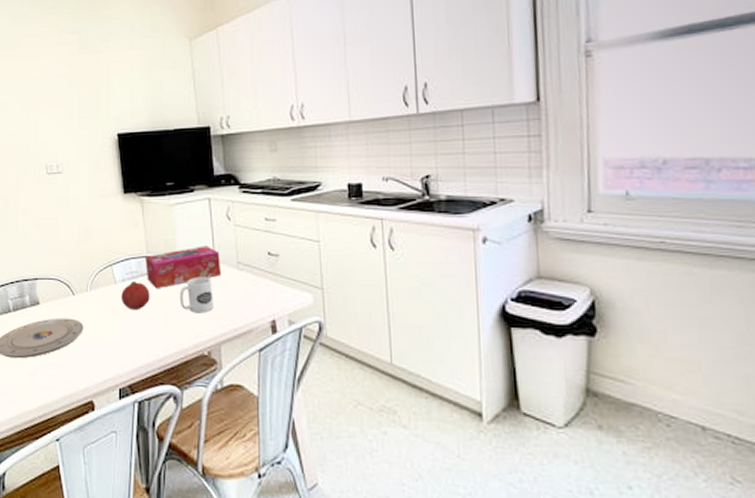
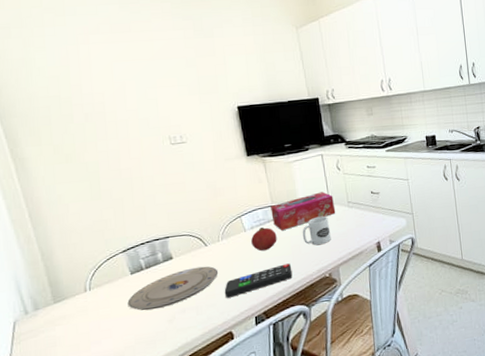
remote control: none [88,330,165,360] -> present [224,263,293,298]

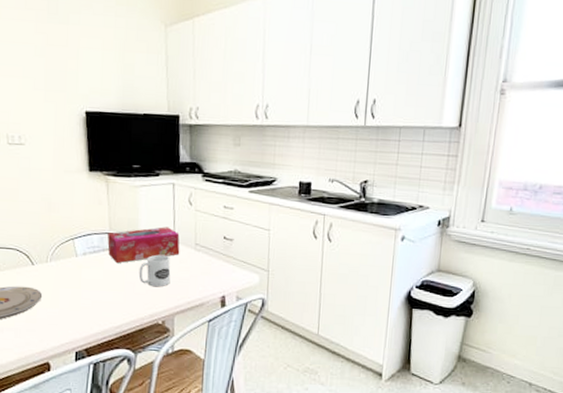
remote control: present [224,263,293,298] -> none [46,300,122,326]
fruit: present [251,227,277,251] -> none [82,254,111,282]

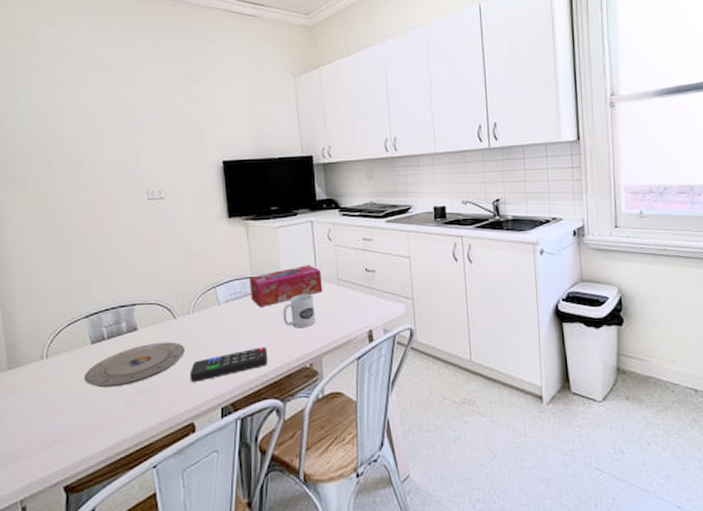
remote control: none [46,300,122,326] -> present [189,347,268,382]

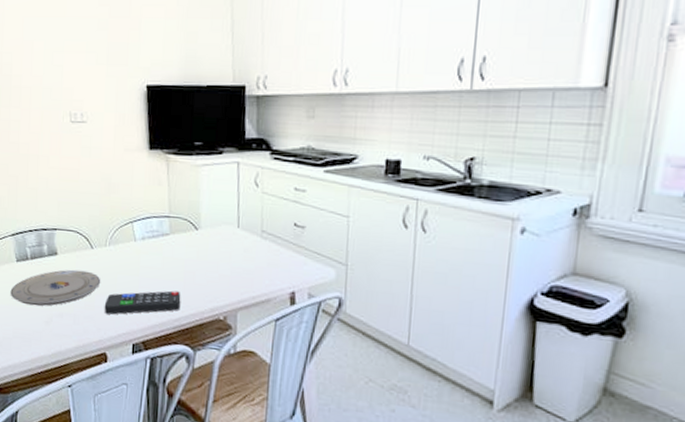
tissue box: present [250,265,323,308] -> none [167,210,245,251]
mug: present [283,293,315,328] -> none [199,241,234,279]

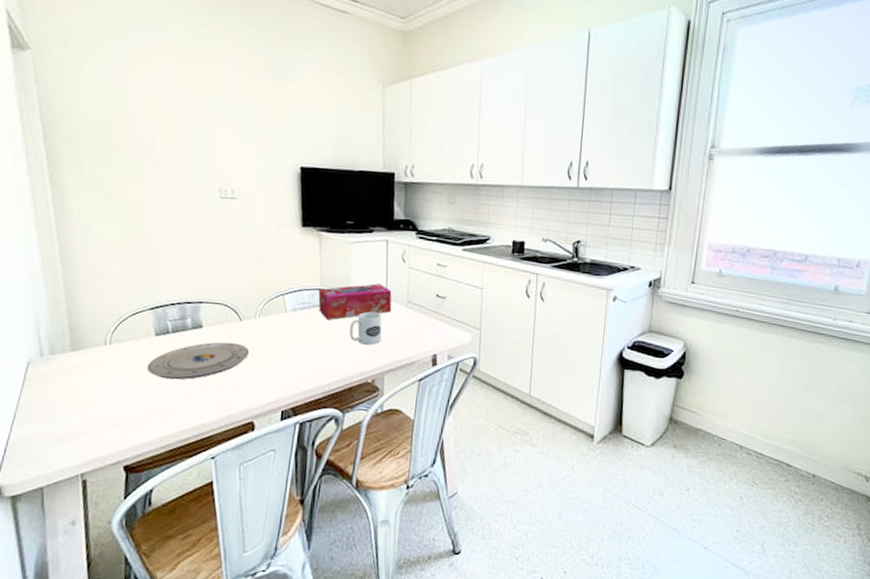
remote control: present [104,290,181,315] -> none [252,358,331,384]
tissue box: none [167,210,245,251] -> present [318,283,392,321]
mug: none [199,241,234,279] -> present [349,311,382,345]

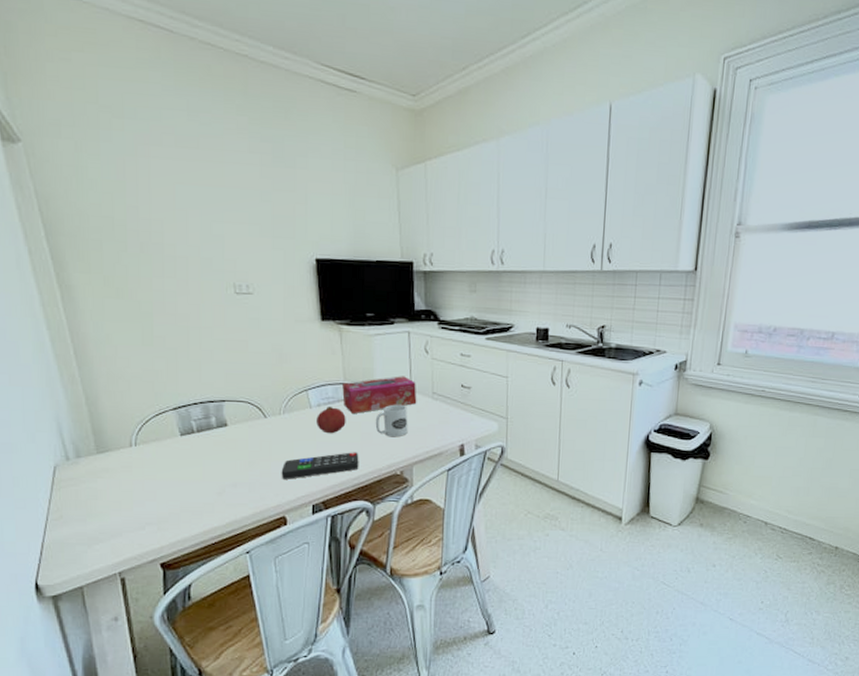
plate: present [147,342,250,380] -> none [175,439,277,479]
remote control: none [252,358,331,384] -> present [281,452,359,479]
fruit: none [291,311,321,339] -> present [317,406,346,434]

